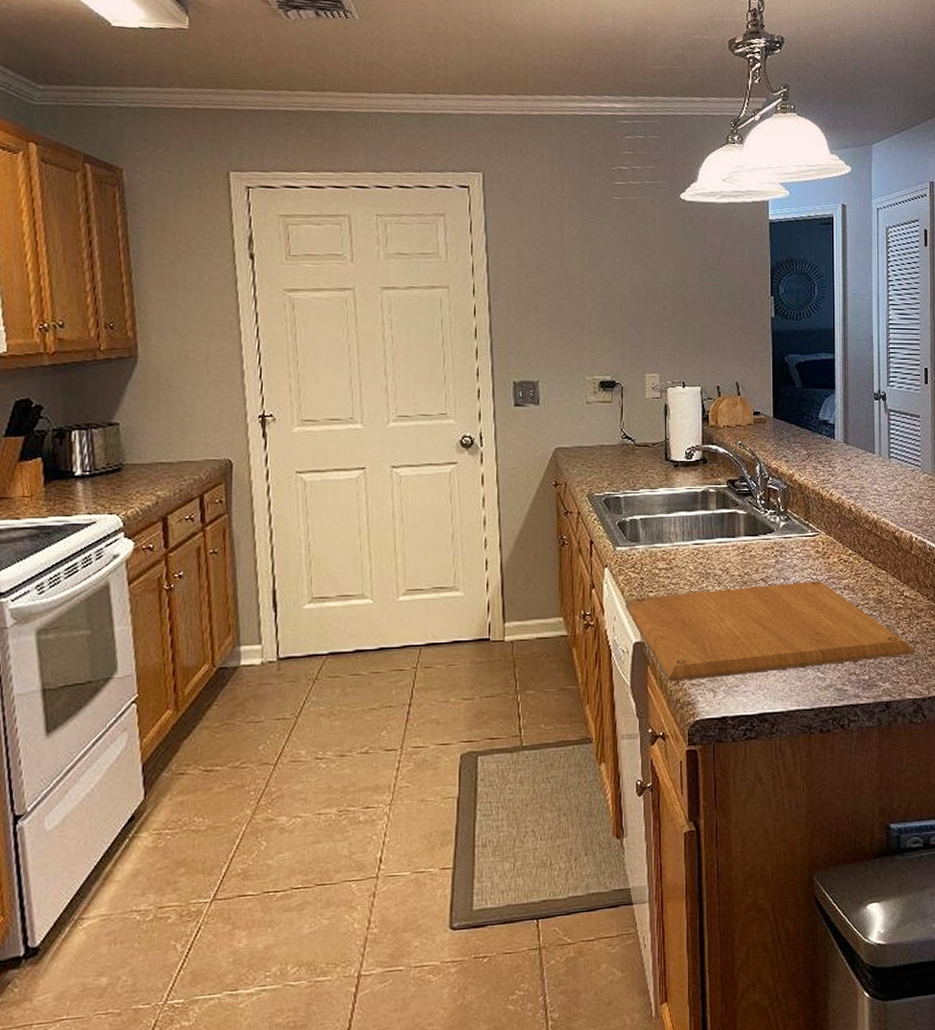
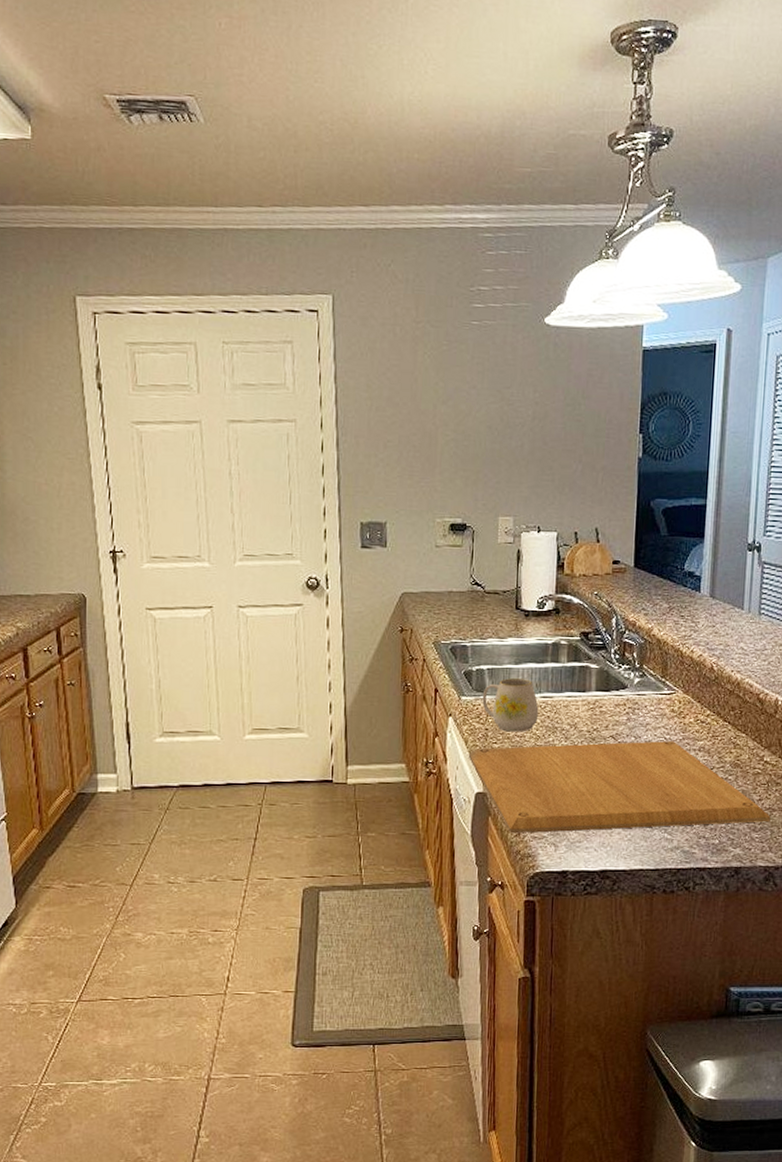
mug: none [637,527,692,580] -> present [482,678,539,732]

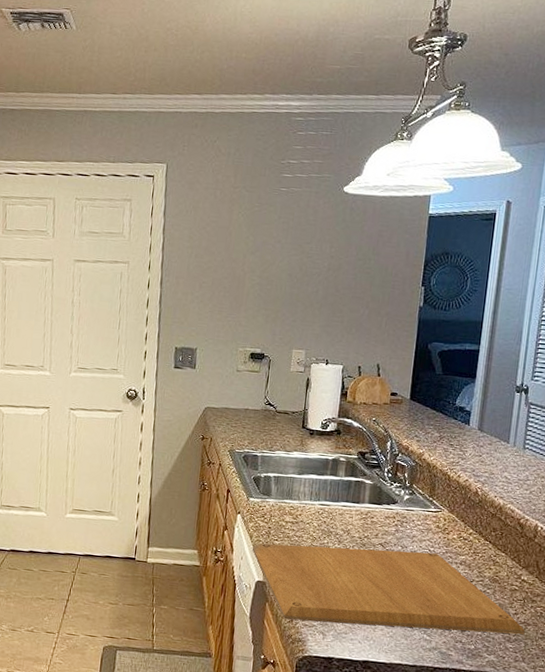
mug: present [482,678,539,732] -> none [267,486,317,533]

